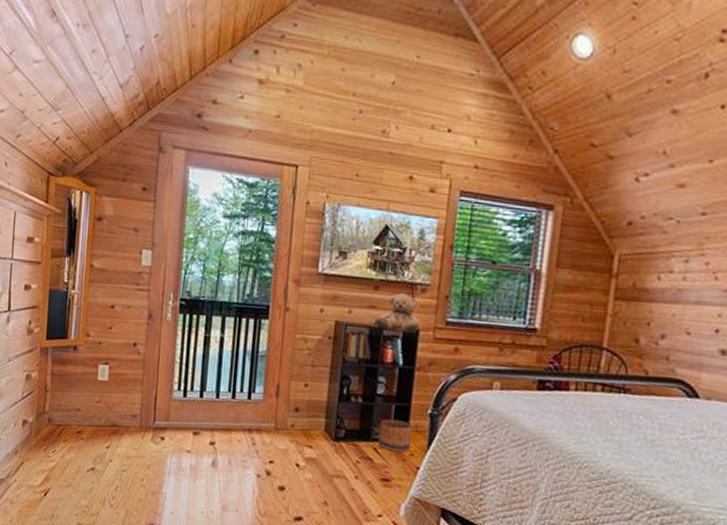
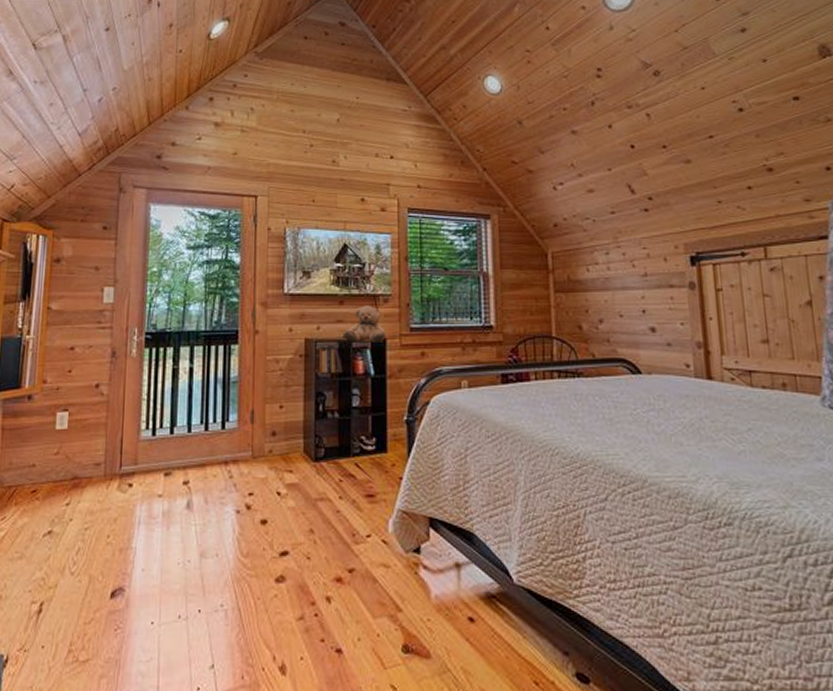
basket: present [377,419,413,453] -> none [358,431,392,465]

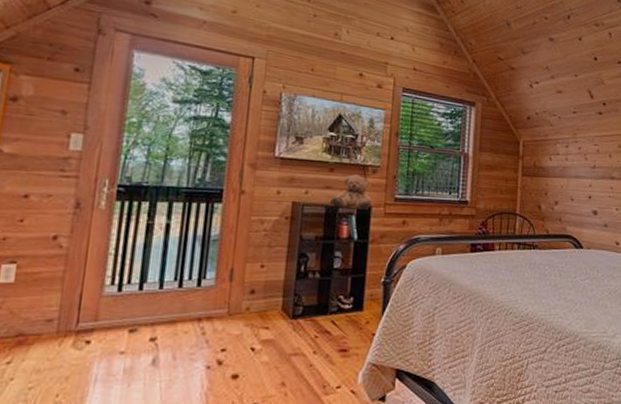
books: present [319,346,343,373] -> none [304,210,328,236]

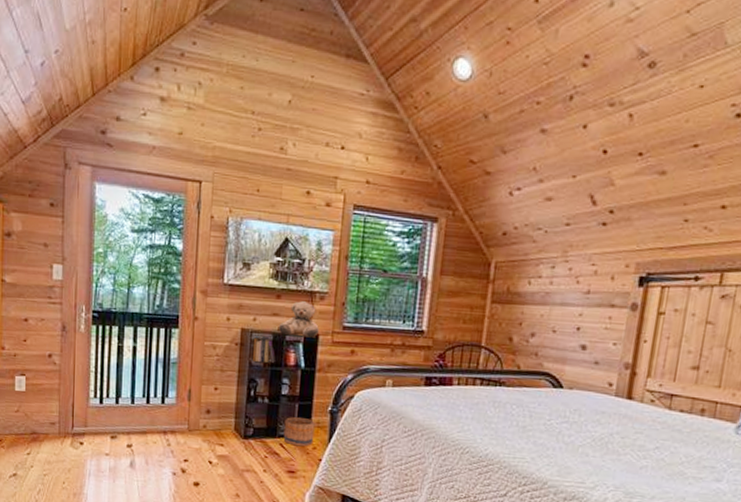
books: none [304,210,328,236] -> present [253,337,276,363]
basket: none [335,291,368,322] -> present [283,417,315,447]

